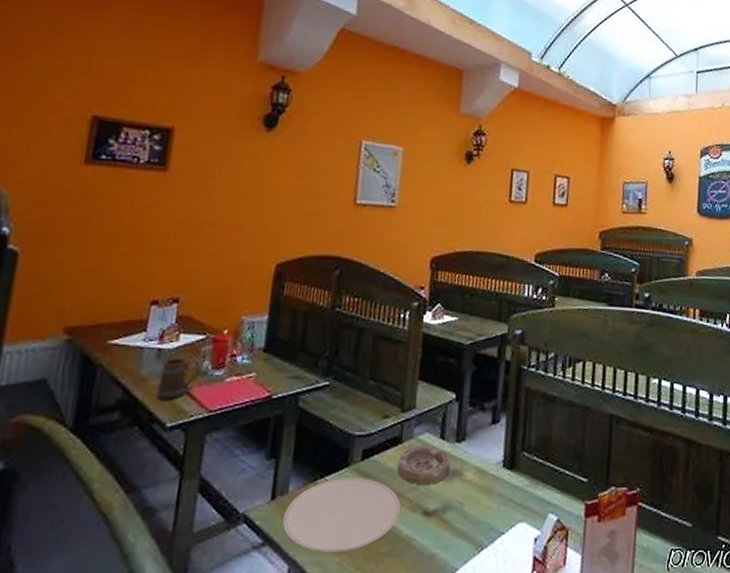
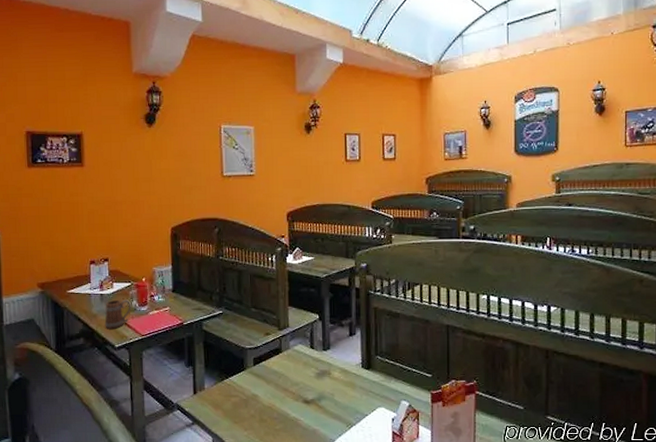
plate: present [283,477,400,553] -> none [204,378,286,429]
ashtray: present [397,445,451,485] -> none [281,354,320,381]

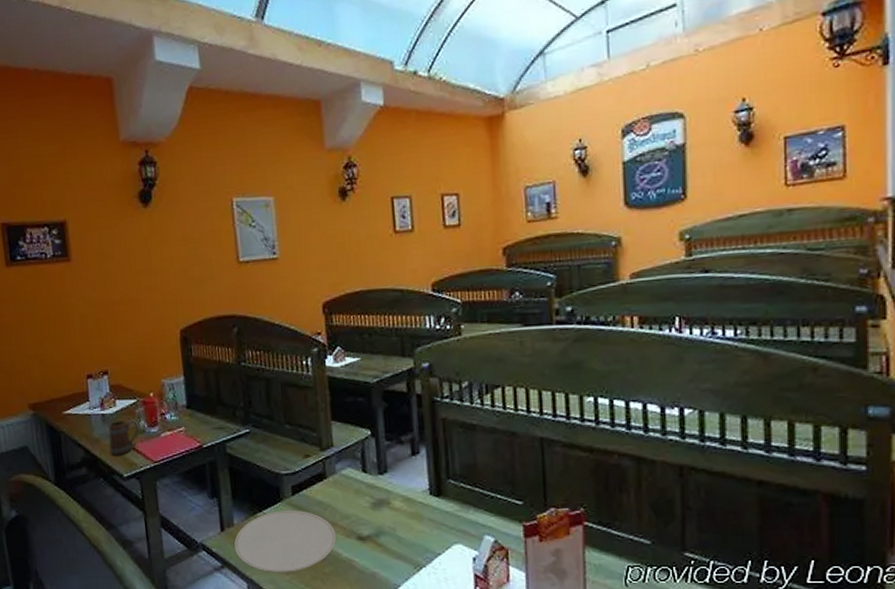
plate: none [204,378,286,429] -> present [234,510,336,573]

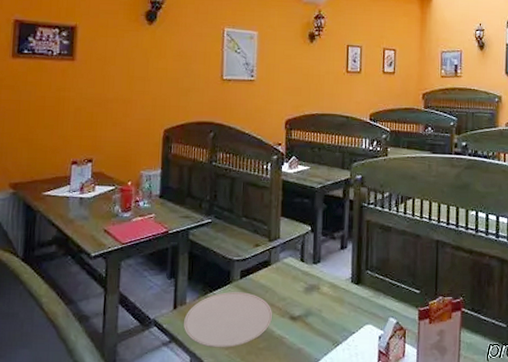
beer mug: present [108,419,139,455] -> none [81,204,113,236]

